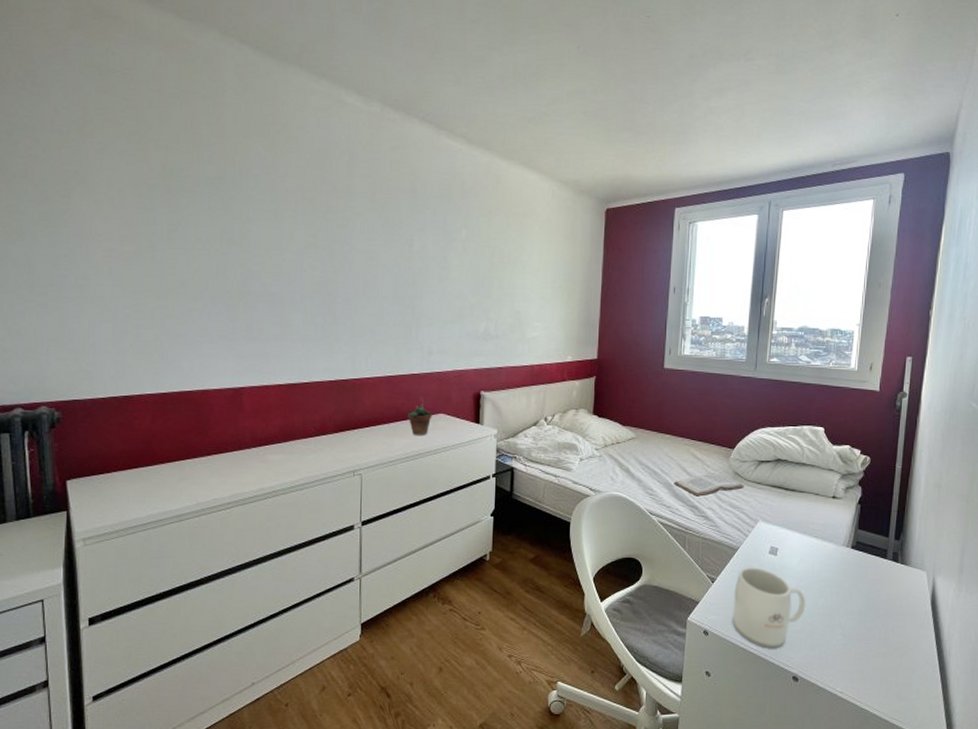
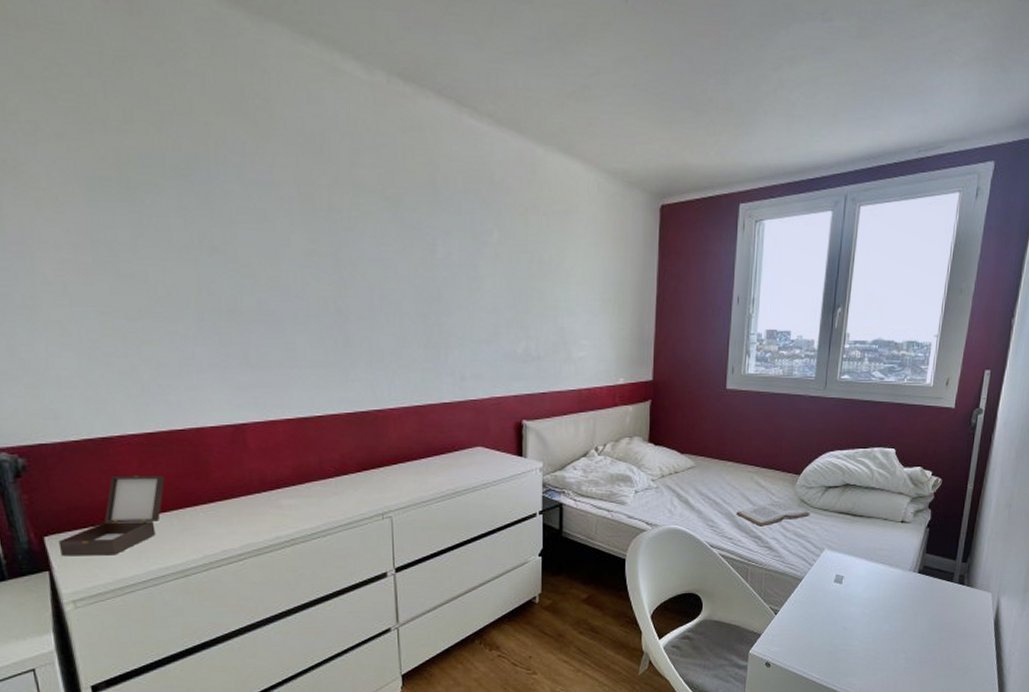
jewelry box: none [78,429,172,499] -> present [58,475,165,557]
succulent plant: present [408,397,432,436] -> none [440,428,469,473]
mug: present [732,566,806,648] -> none [795,595,870,676]

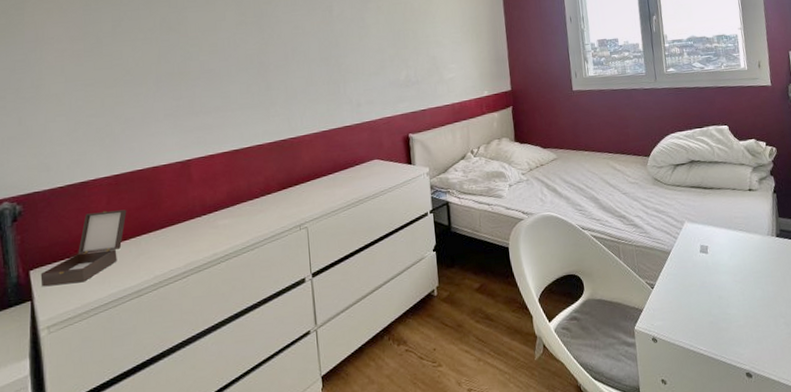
book: present [736,501,810,527] -> none [599,181,665,207]

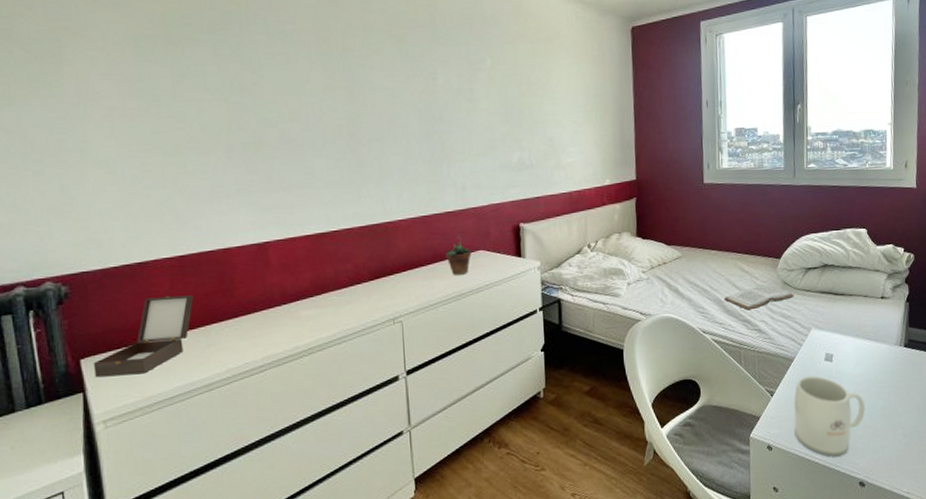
succulent plant: none [344,146,367,184] -> present [446,235,472,276]
book: none [599,181,665,207] -> present [724,285,794,310]
mug: none [673,267,745,347] -> present [793,375,866,456]

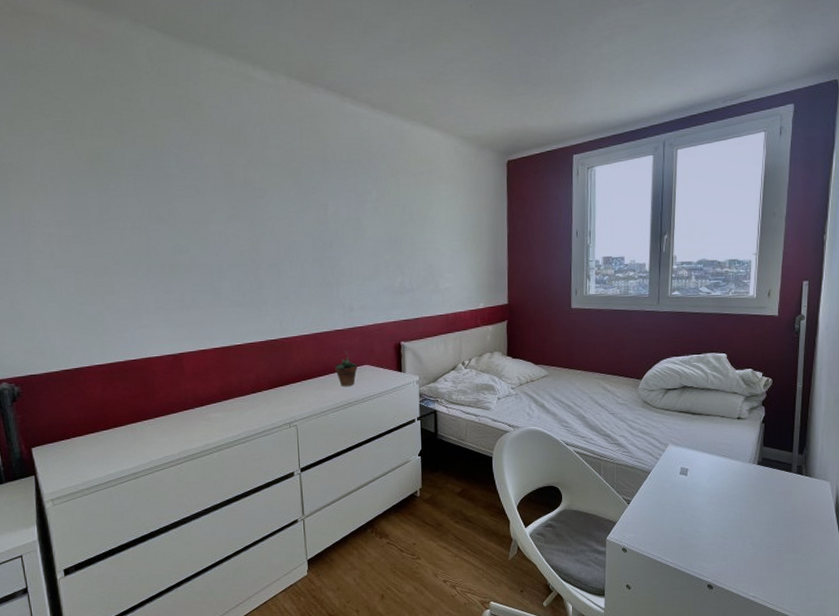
jewelry box: present [93,295,194,378] -> none [42,397,122,464]
book: present [724,285,794,310] -> none [587,403,653,426]
mug: present [793,375,866,456] -> none [648,486,717,560]

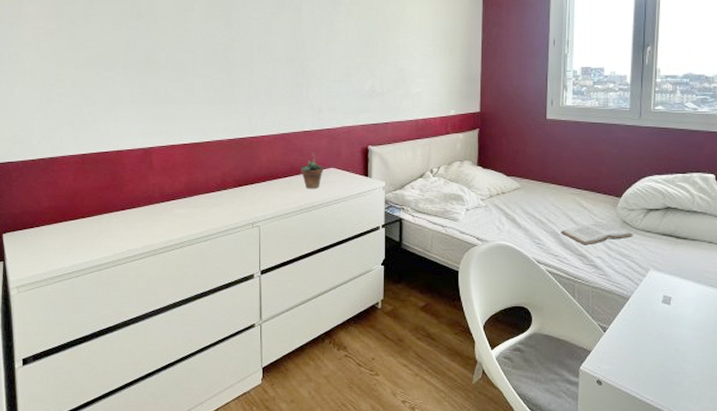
book: none [587,403,653,426] -> present [561,222,633,245]

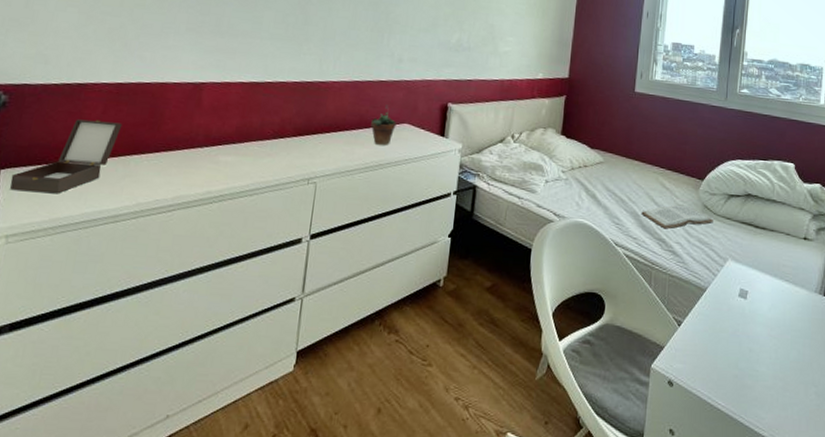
jewelry box: none [12,187,91,251] -> present [10,119,122,194]

